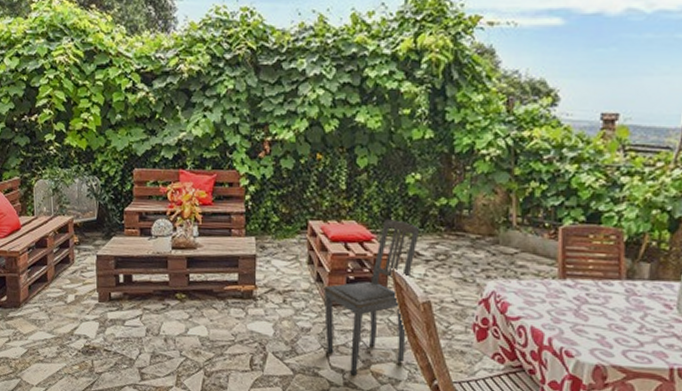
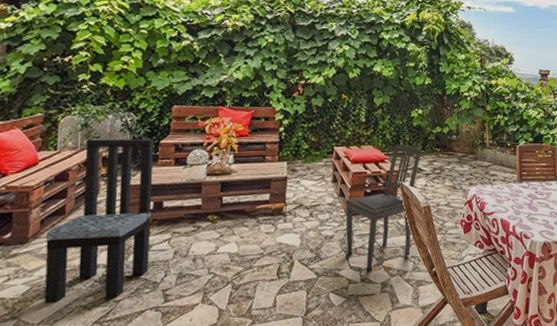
dining chair: none [34,204,124,370] -> present [44,138,154,304]

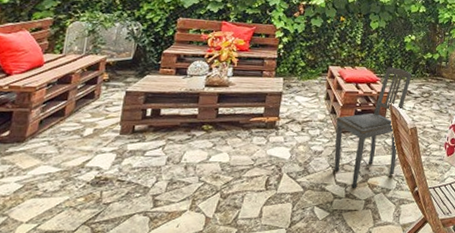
dining chair: present [44,138,154,304] -> none [35,45,157,203]

